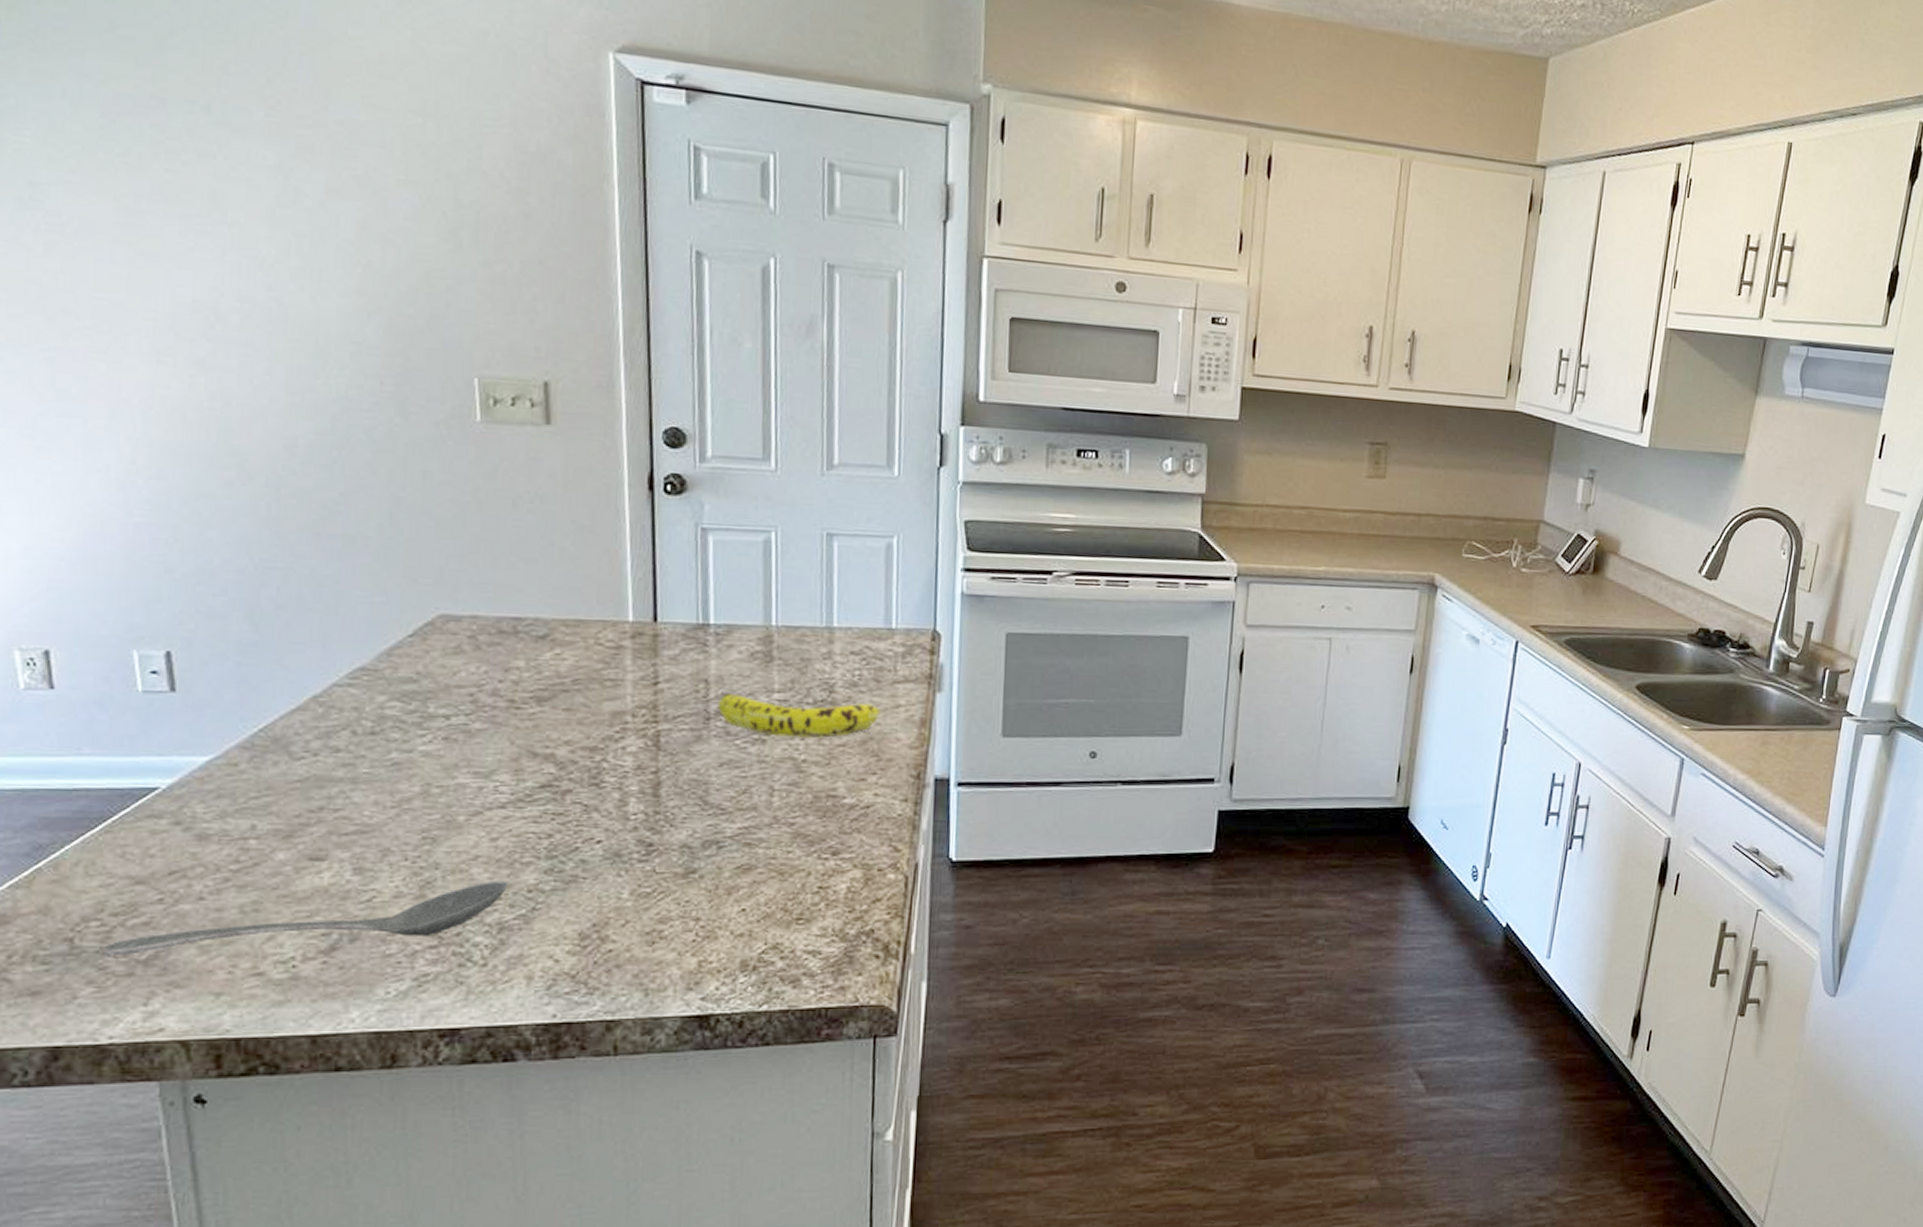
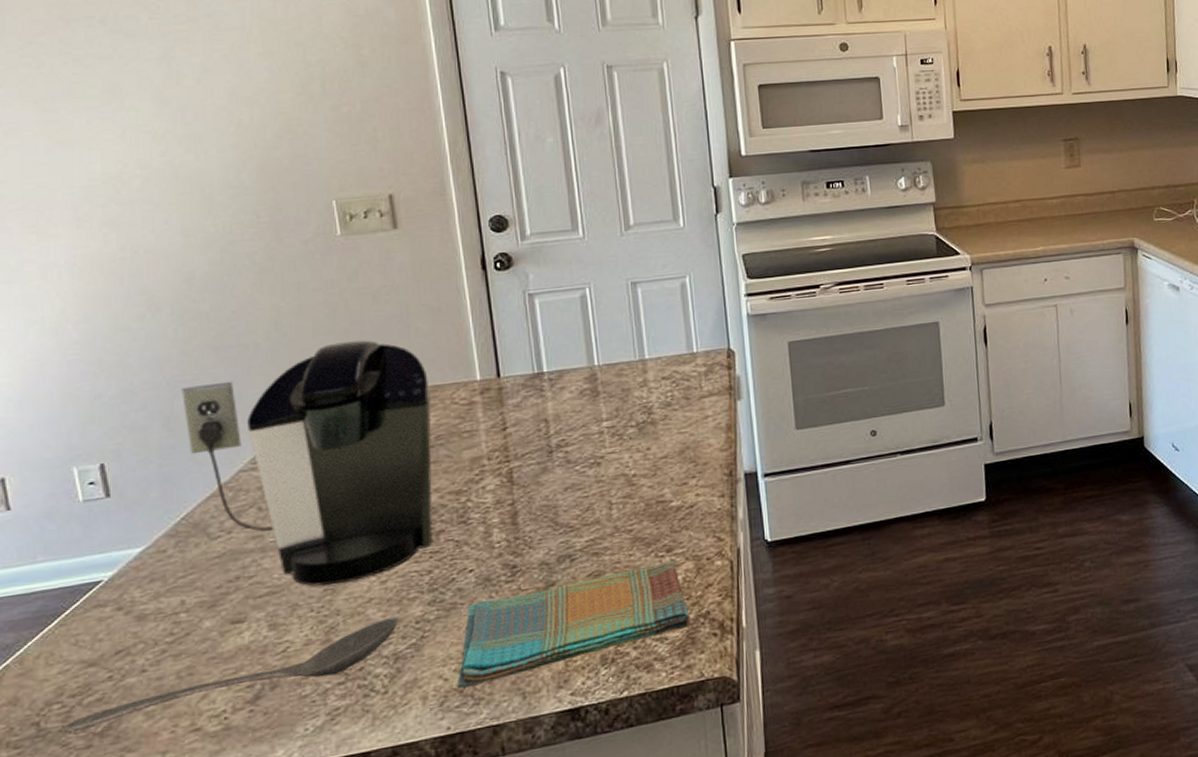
coffee maker: none [271,550,572,833] -> present [181,340,433,586]
dish towel: none [570,866,851,973] -> present [457,561,691,689]
fruit: present [717,692,880,738] -> none [557,419,693,458]

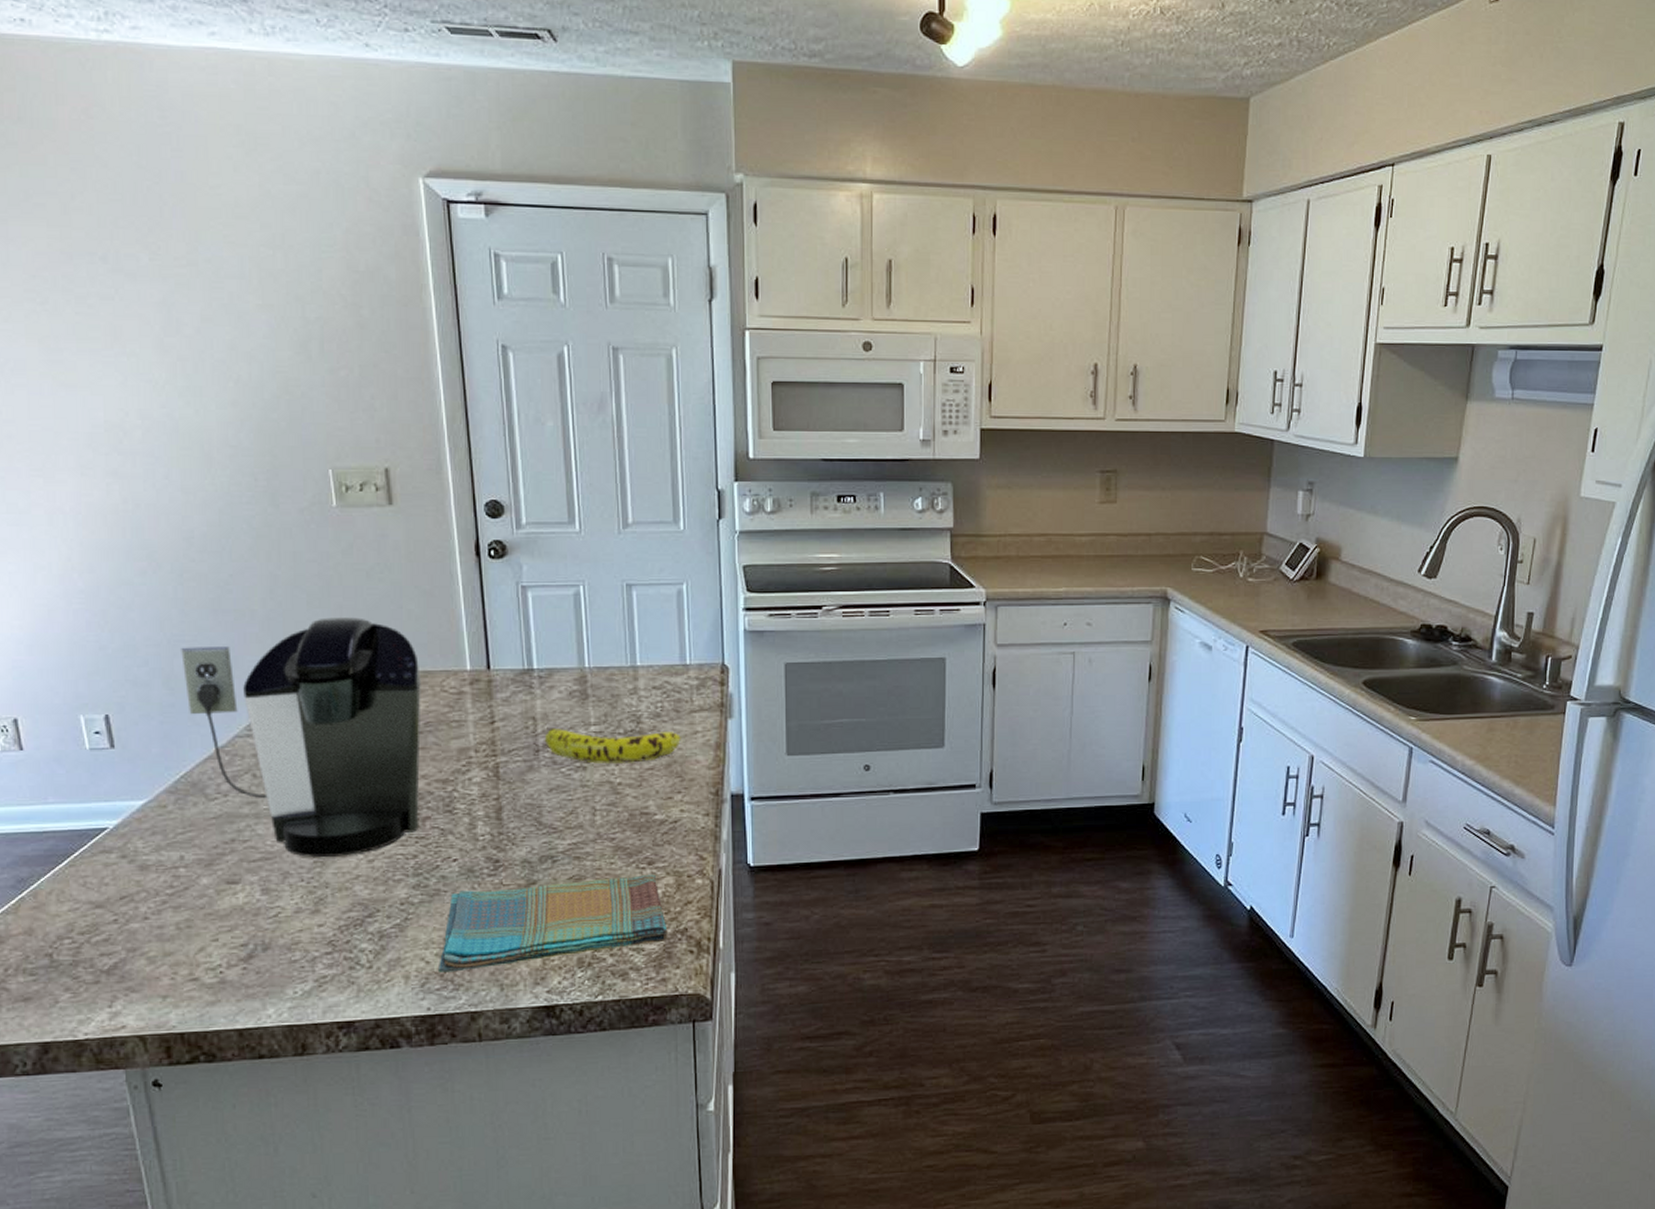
stirrer: present [64,617,399,734] -> none [74,897,384,968]
fruit: none [557,419,693,458] -> present [544,727,681,764]

